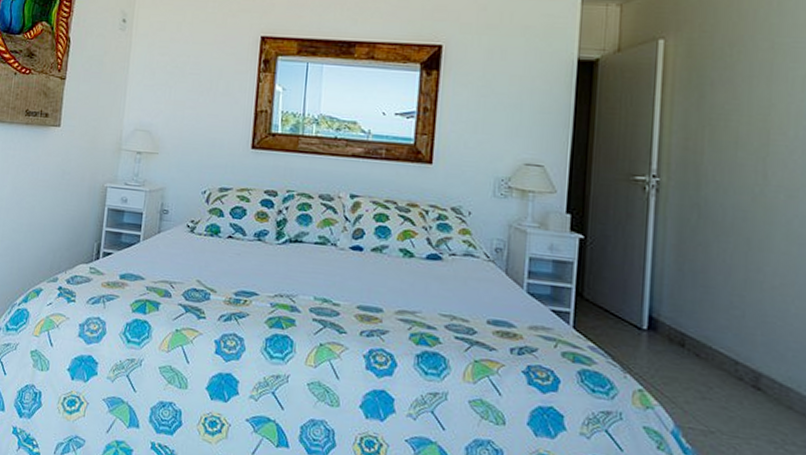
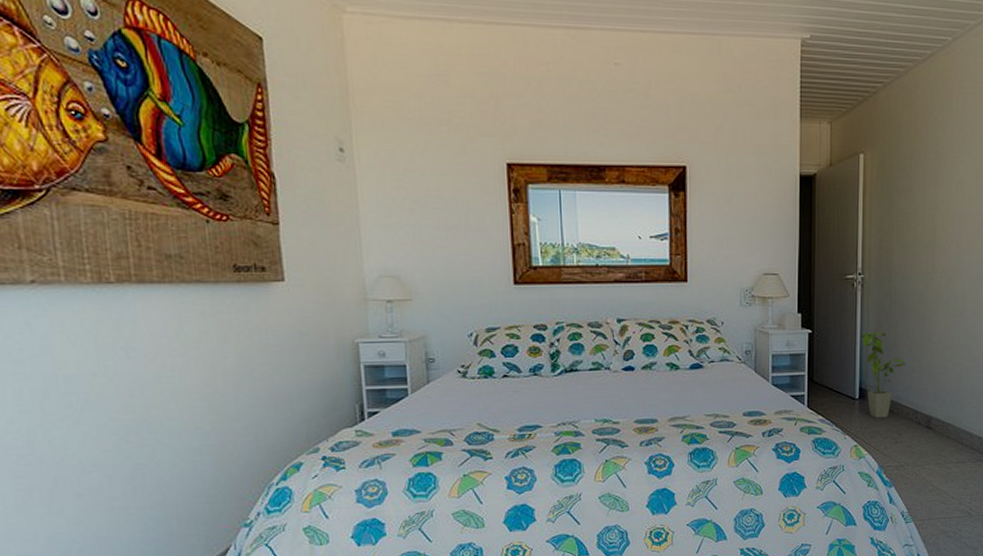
house plant: none [654,247,721,362] -> present [861,331,906,418]

